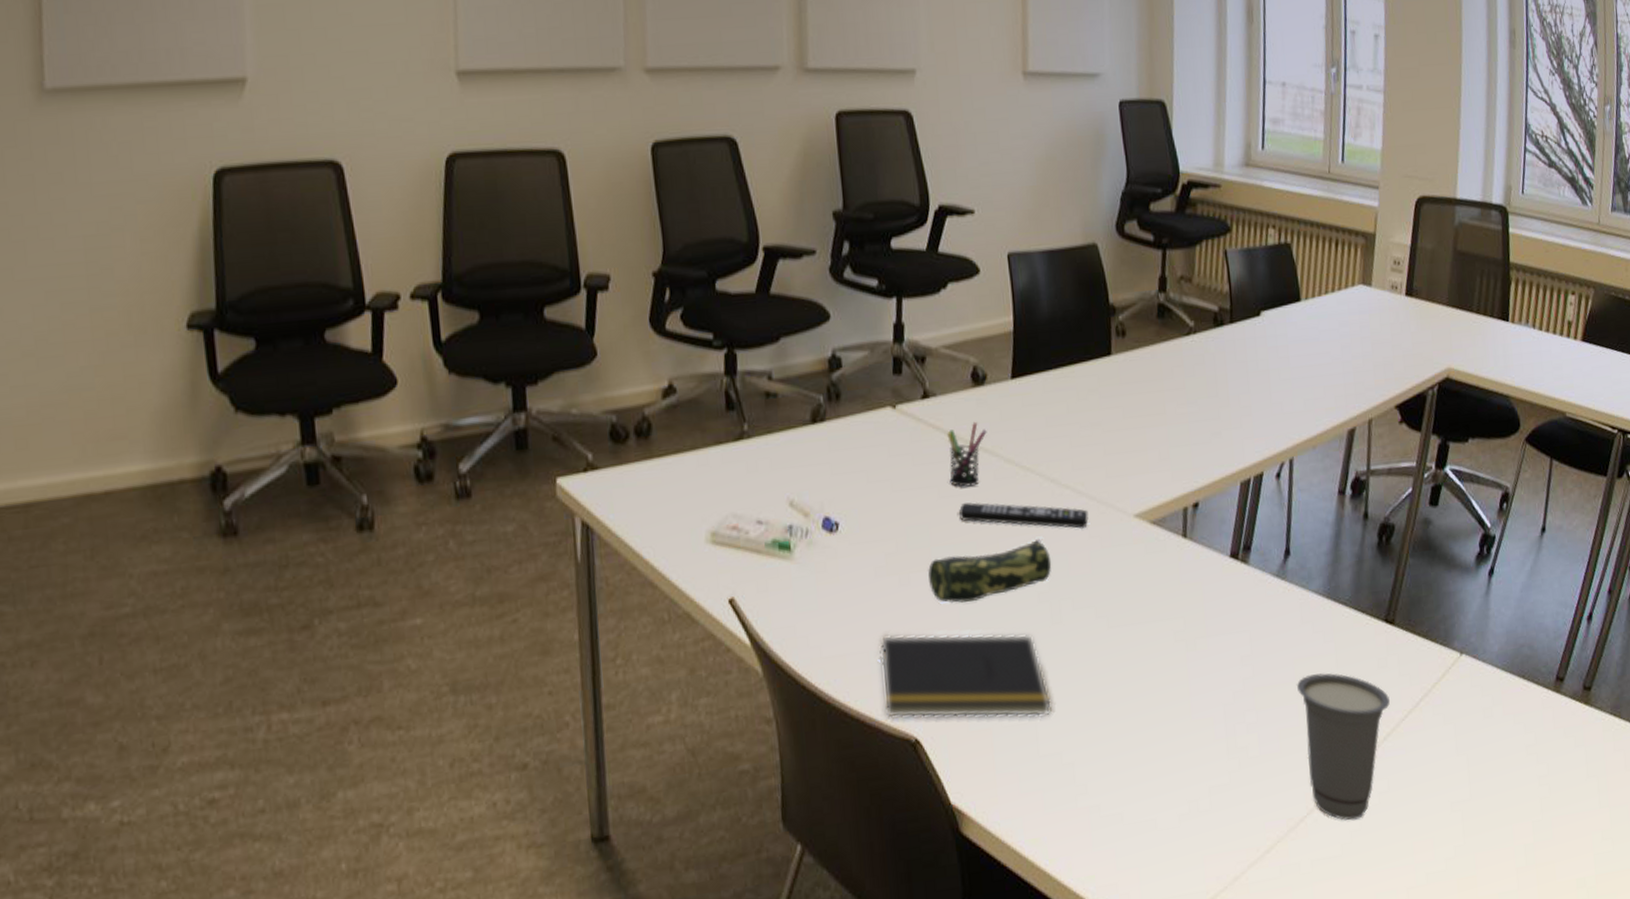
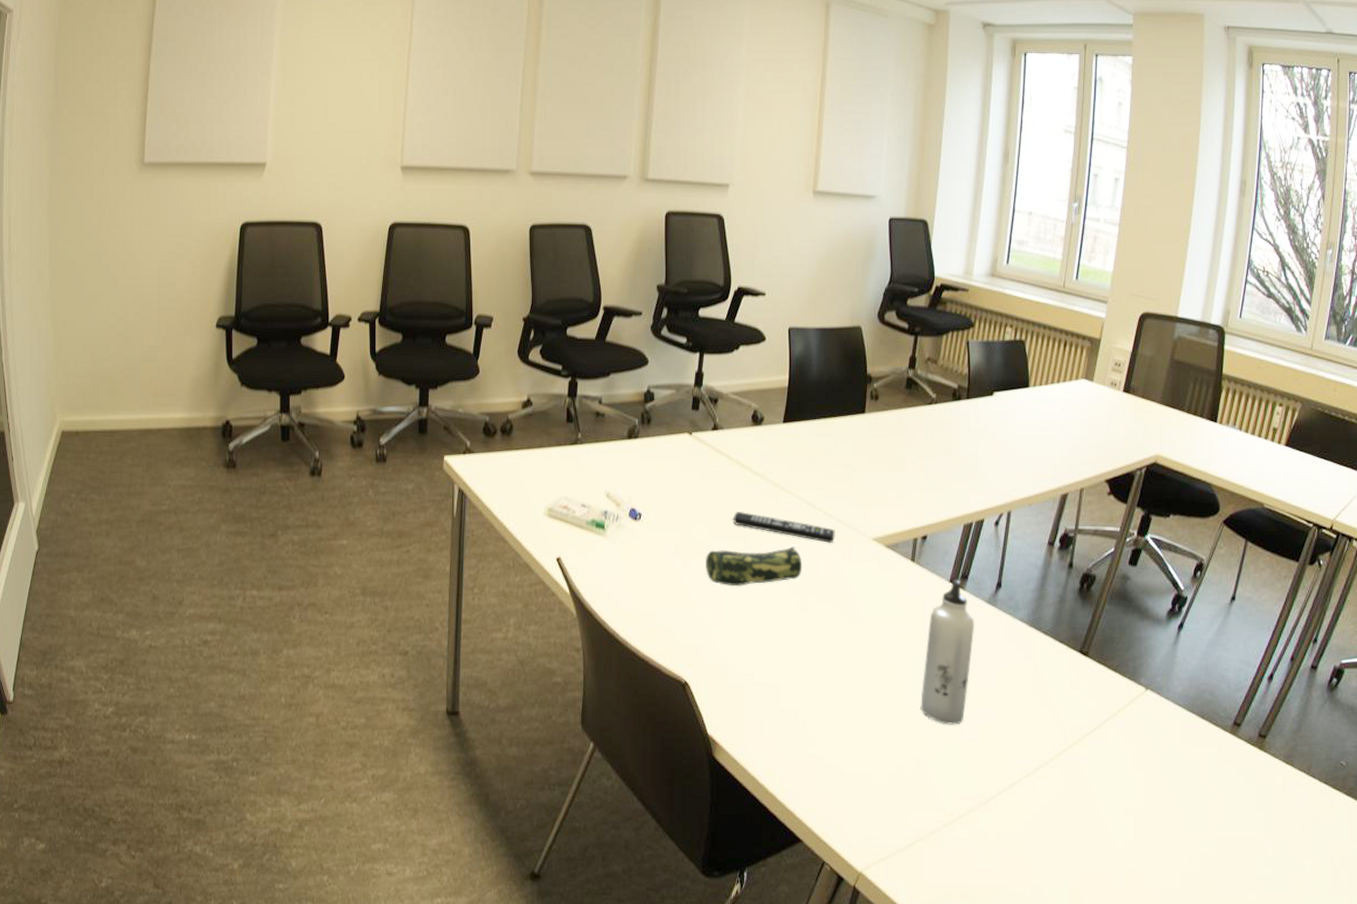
notepad: present [879,633,1052,719] -> none [663,601,792,681]
pen holder: present [947,421,987,487] -> none [728,452,760,500]
water bottle: none [1208,551,1265,739] -> present [920,578,975,725]
cup: present [1296,673,1390,821] -> none [997,685,1078,806]

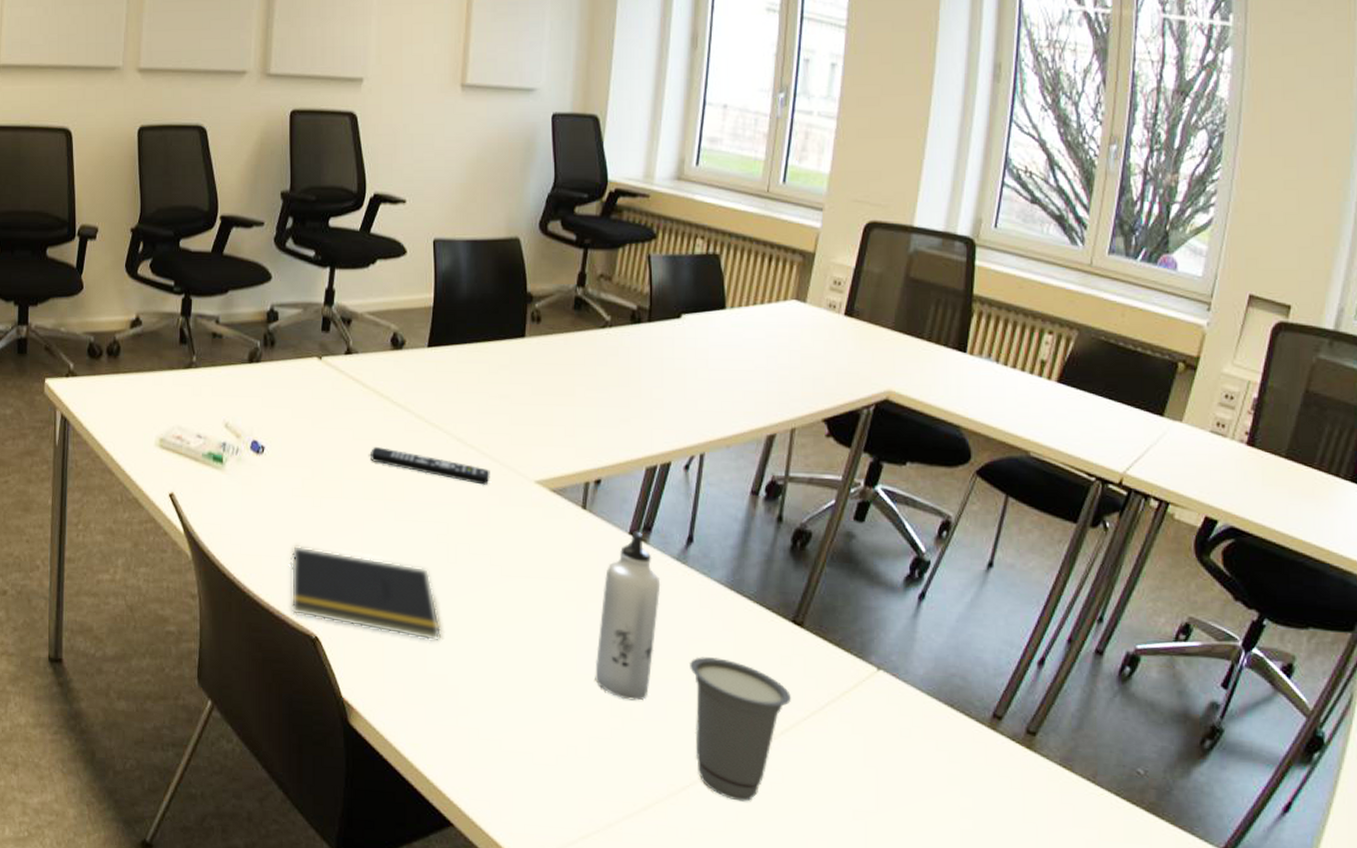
notepad: none [663,601,792,681] -> present [289,545,441,641]
pencil case: present [706,546,803,586] -> none [339,487,452,531]
cup: none [997,685,1078,806] -> present [688,656,791,802]

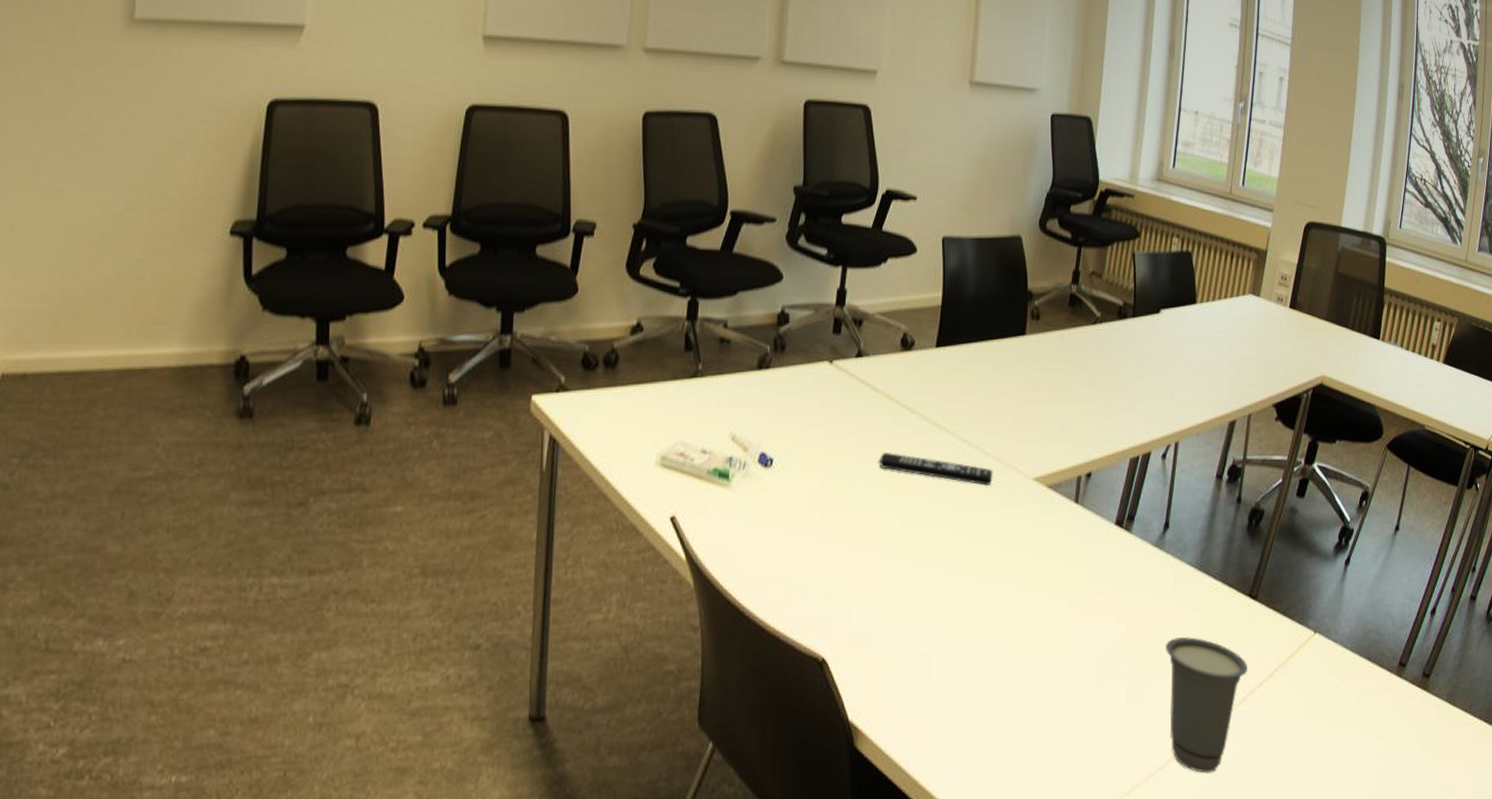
notepad: present [289,545,441,641] -> none [797,562,945,651]
water bottle: present [595,530,661,701] -> none [1085,520,1142,688]

